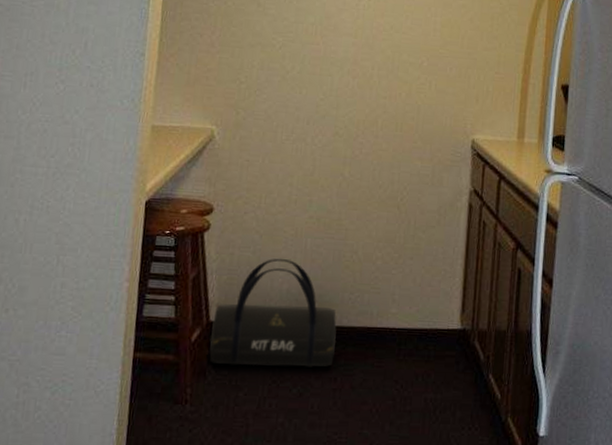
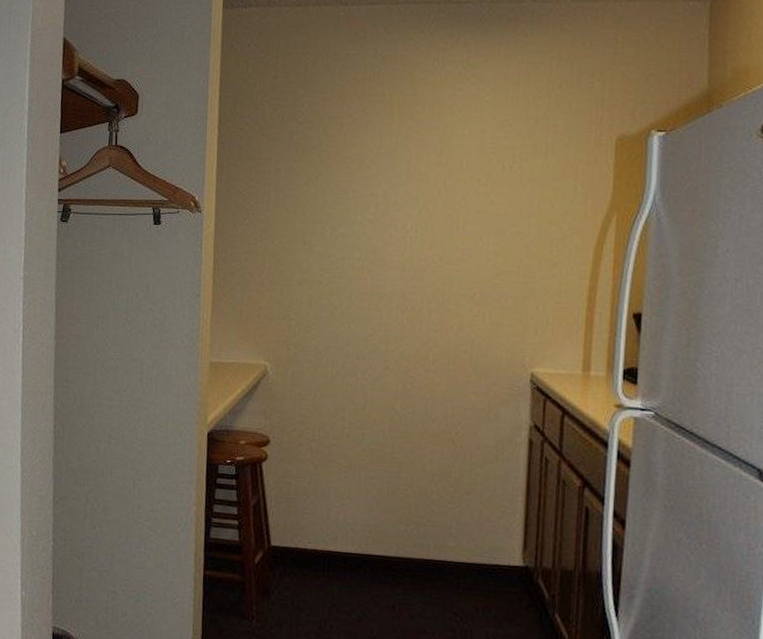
duffel bag: present [209,258,337,367] -> none [272,488,393,595]

